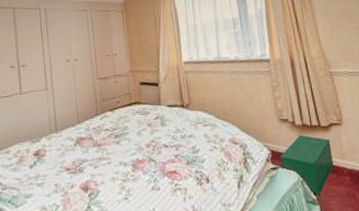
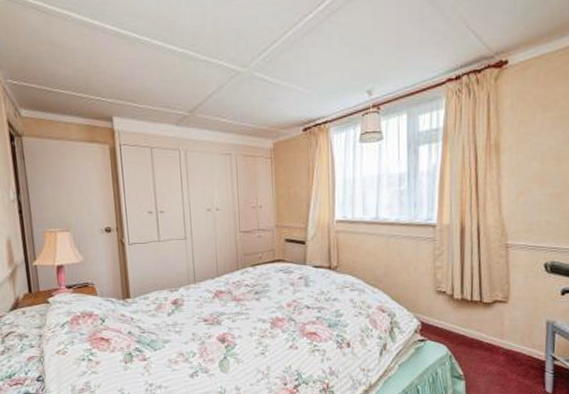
storage bin: present [280,134,334,195] -> none [430,309,490,371]

